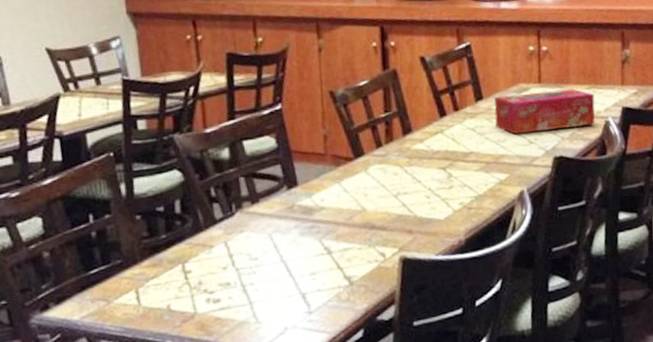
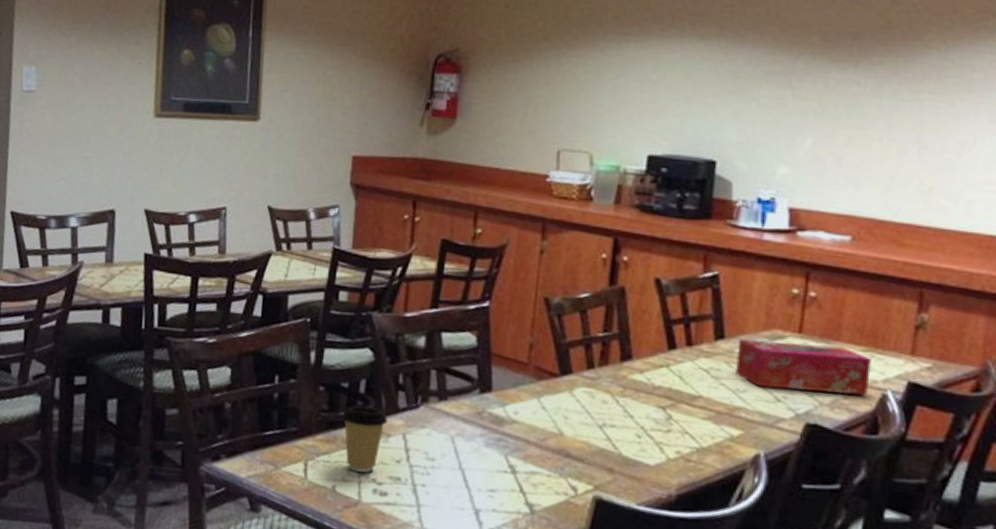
coffee cup: none [163,224,209,287] -> present [342,405,389,473]

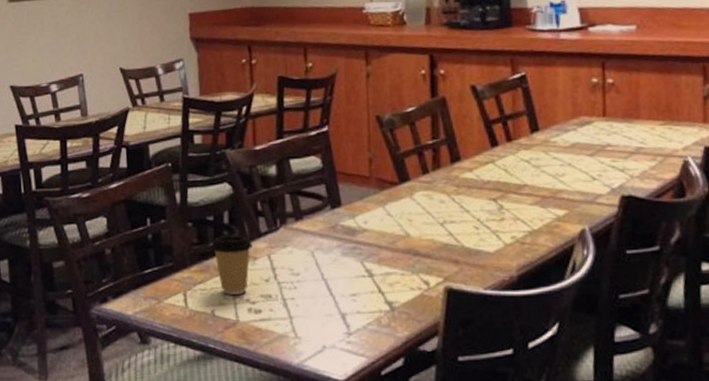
tissue box: present [736,340,871,395] -> none [552,124,671,169]

